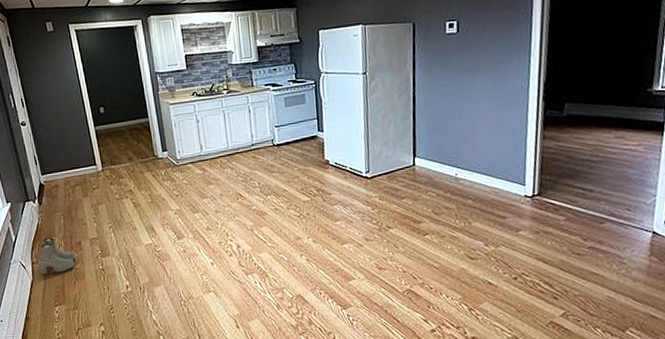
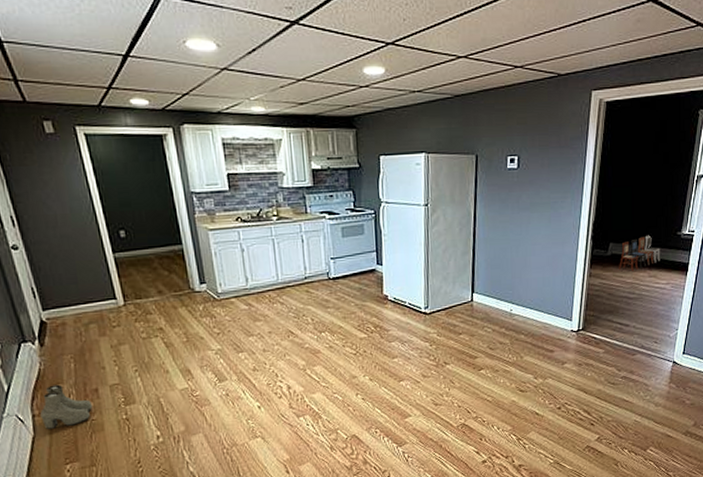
chair: none [577,93,628,134] -> present [619,235,661,272]

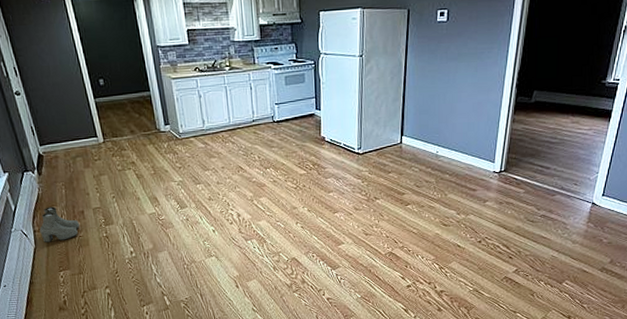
chair: present [619,235,661,272] -> none [542,83,584,119]

